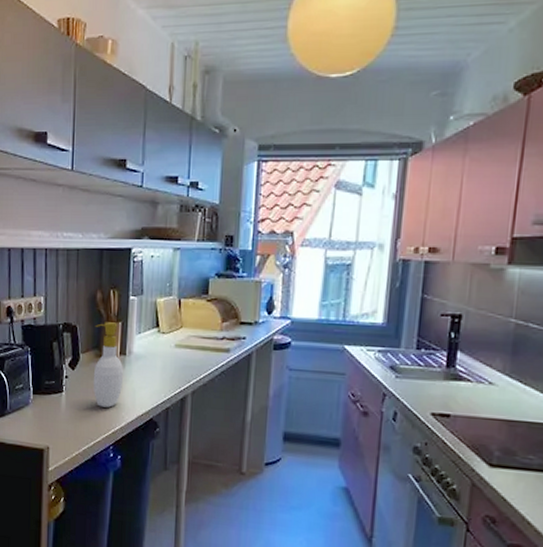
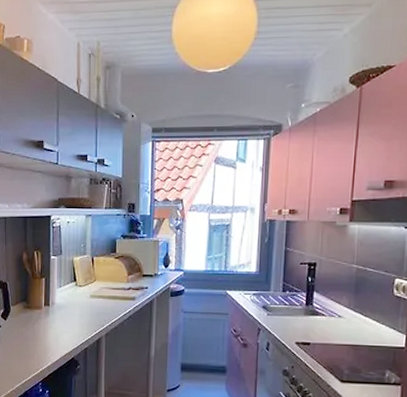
soap bottle: present [93,322,123,408] -> none [22,278,47,350]

